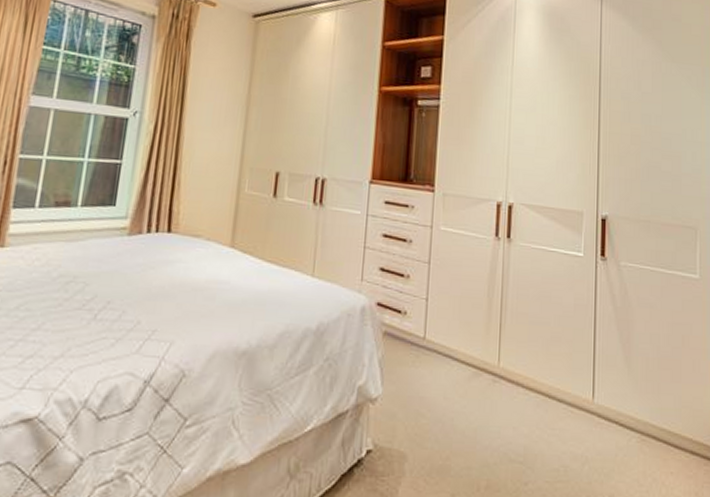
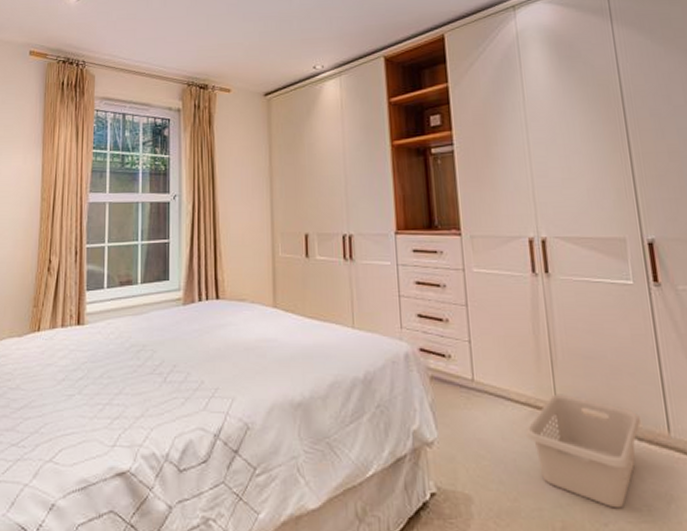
laundry basket: none [466,356,570,469] -> present [525,394,641,509]

